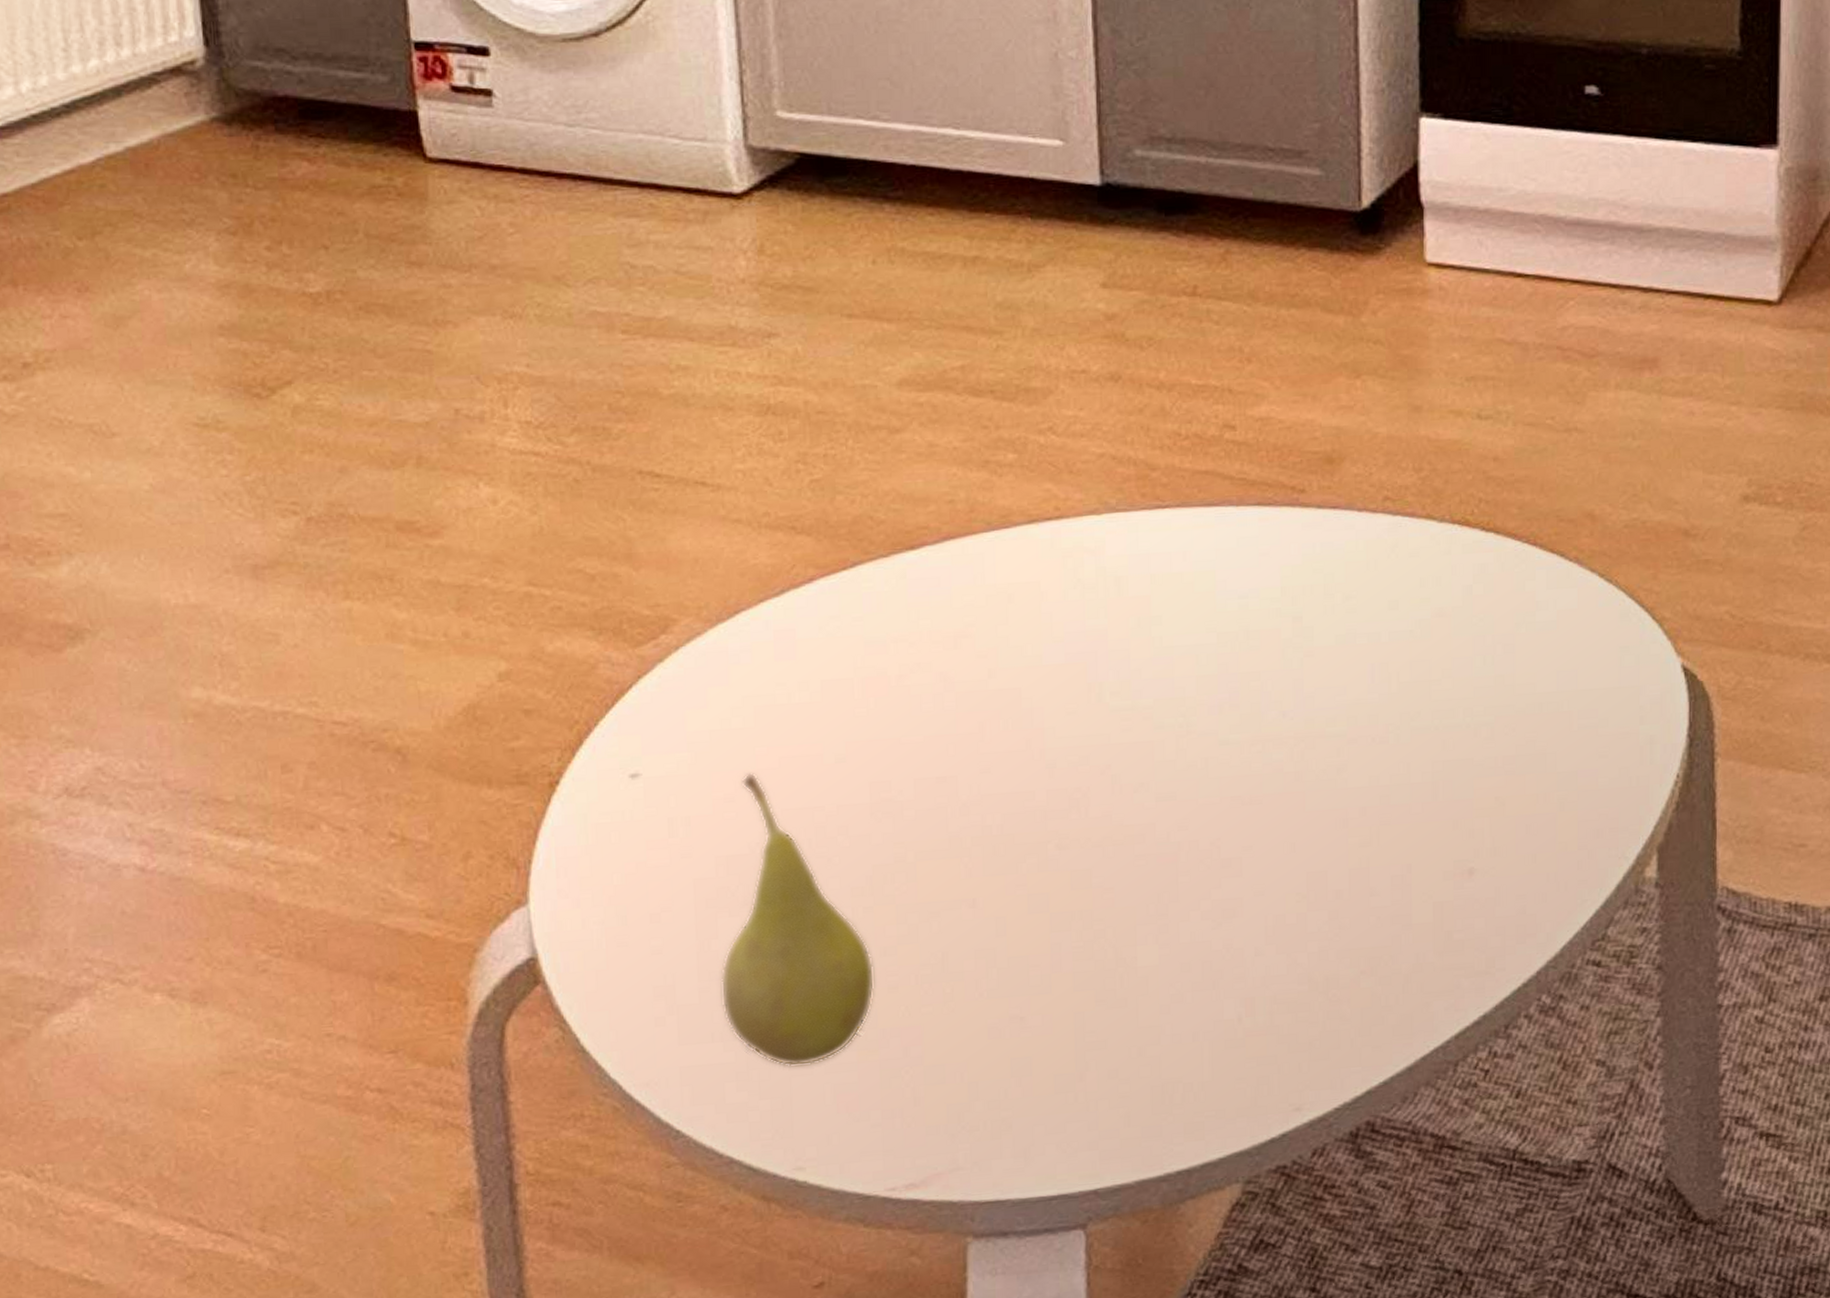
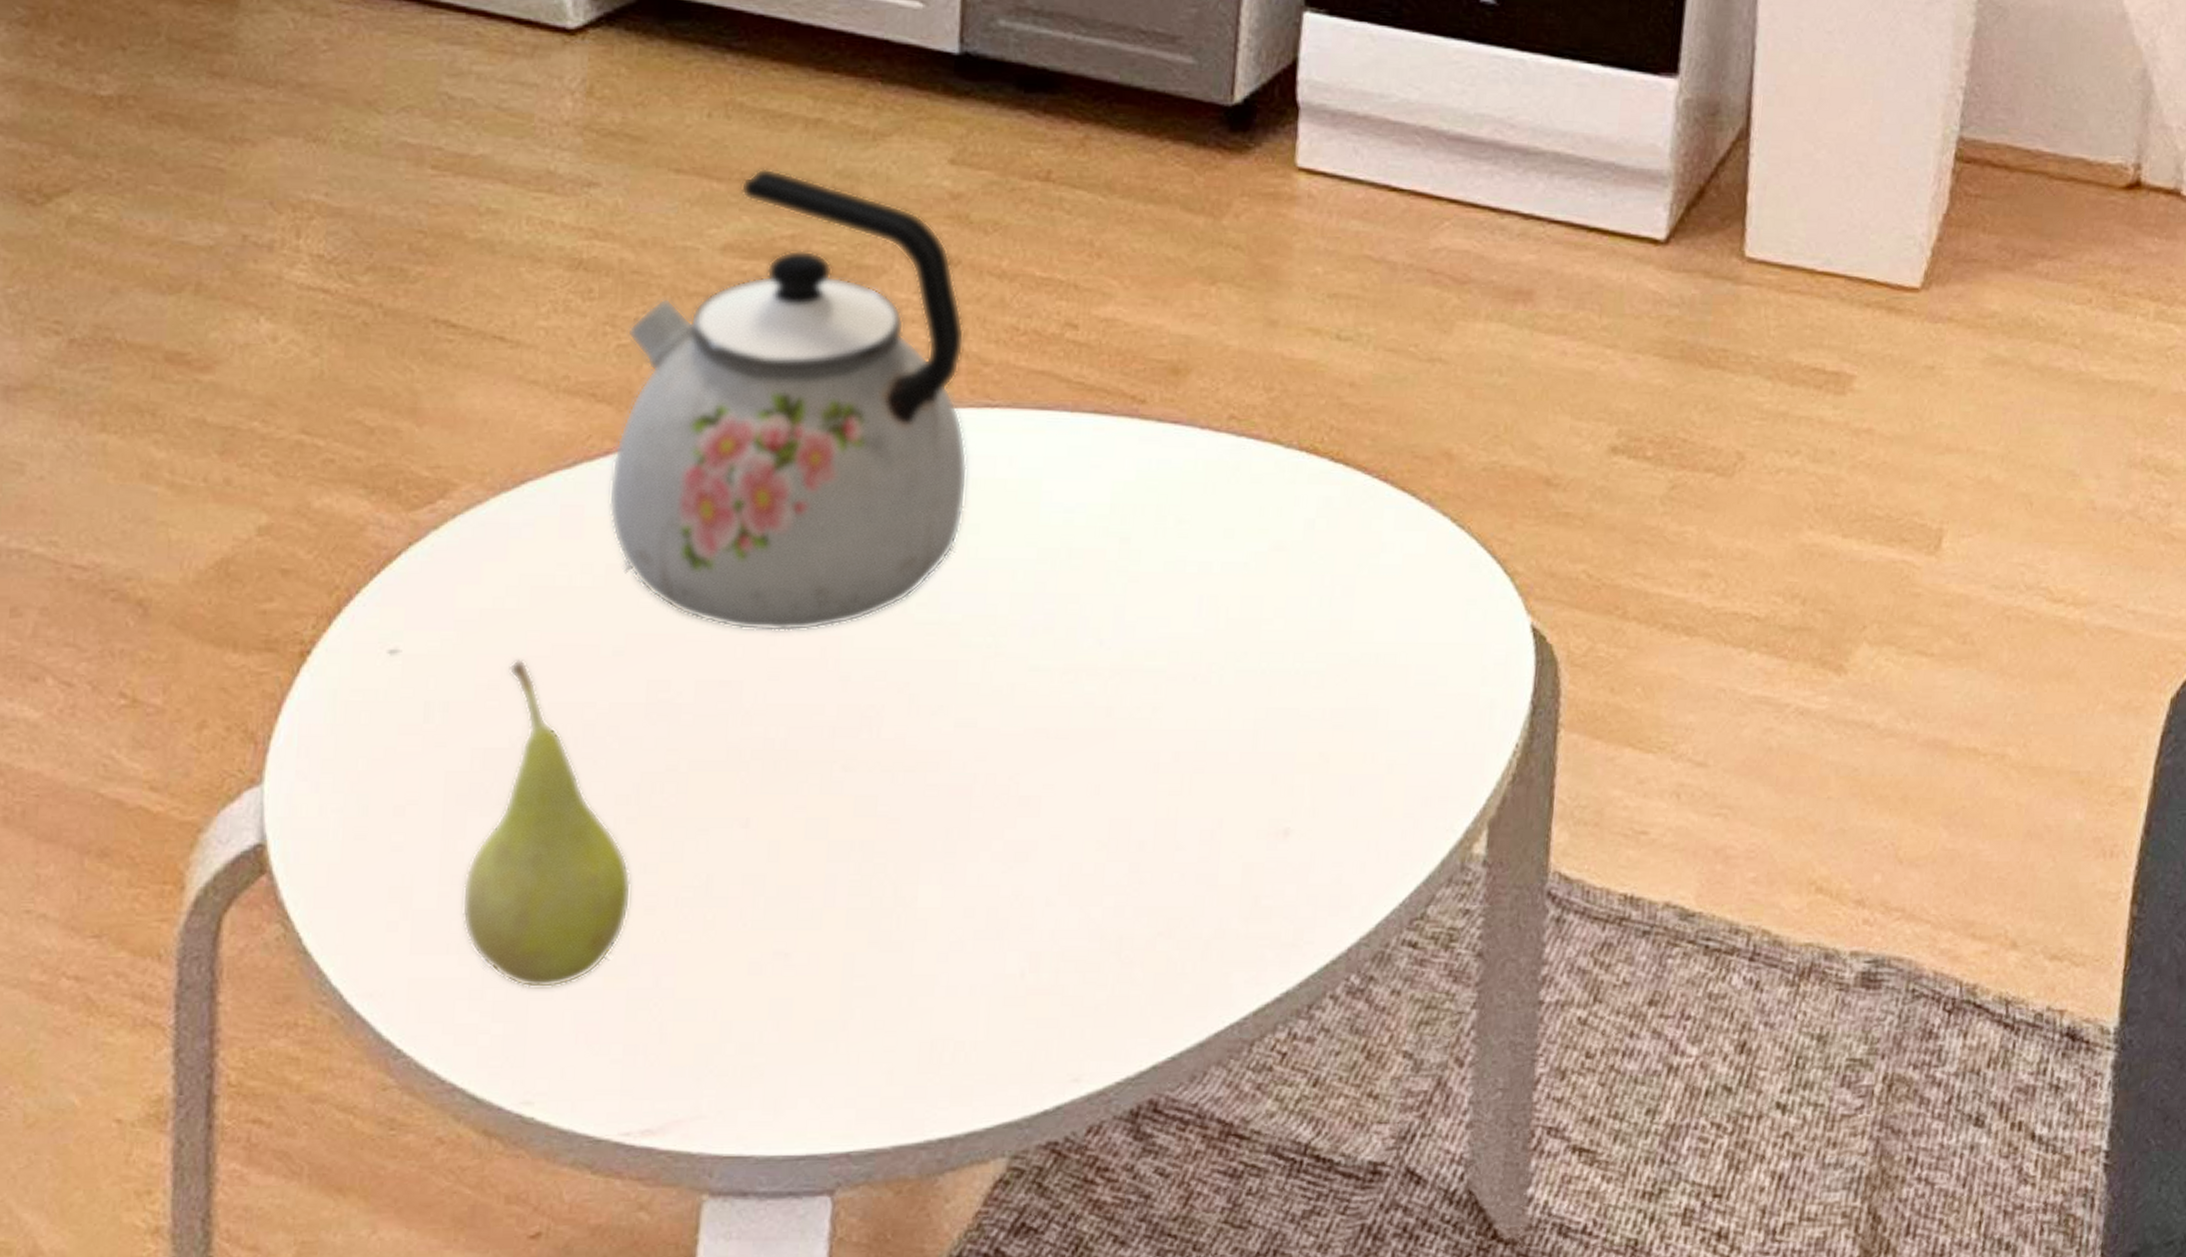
kettle: none [816,306,1147,730] -> present [608,168,968,632]

